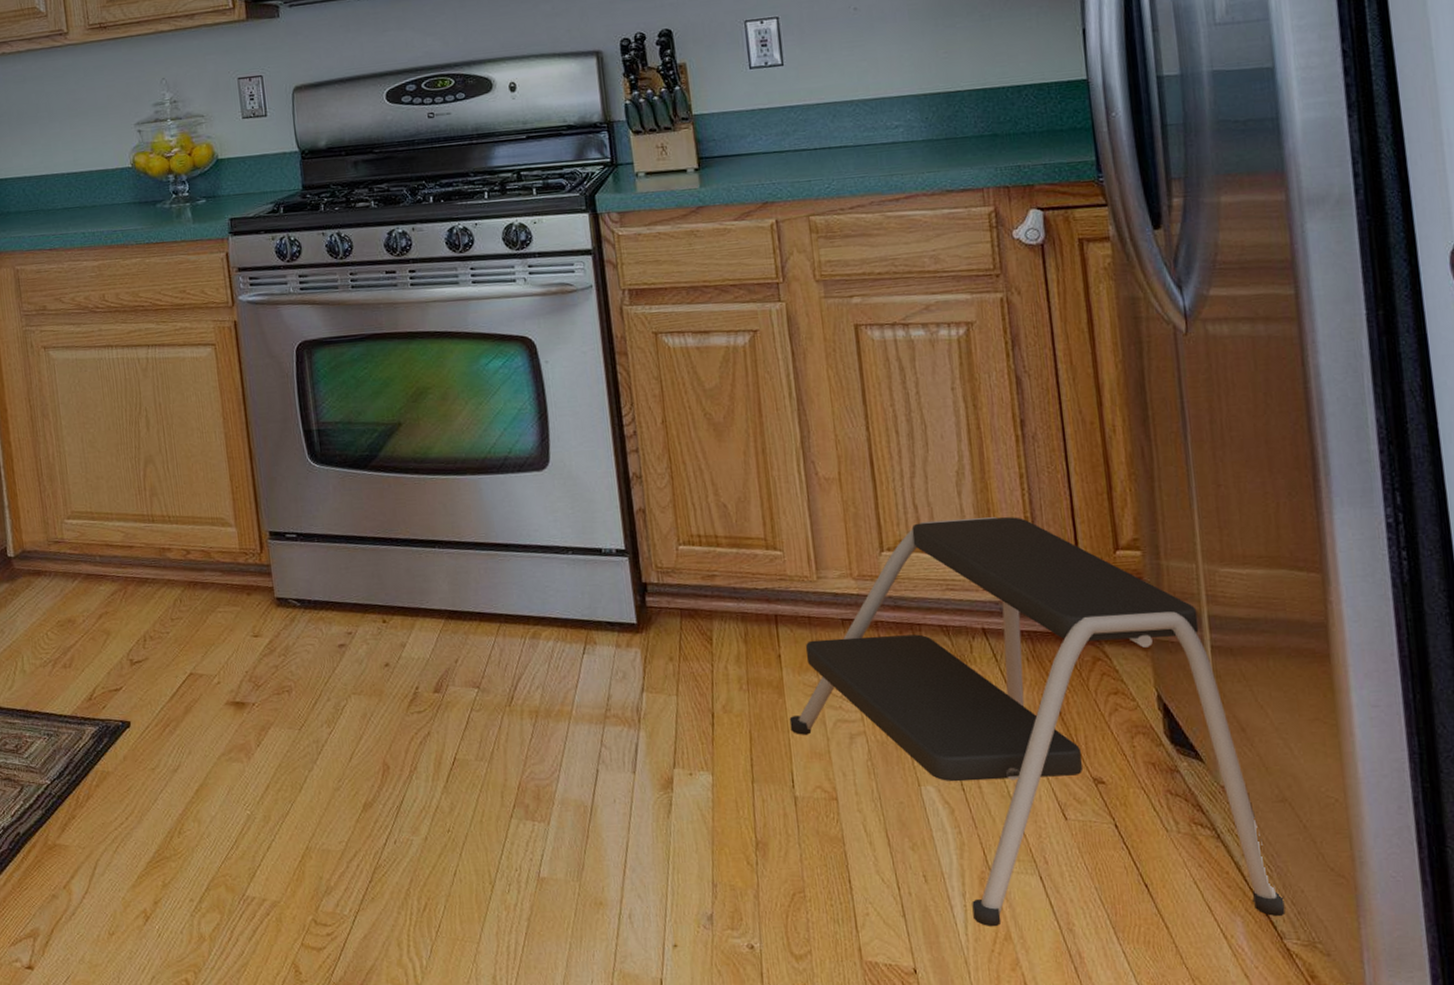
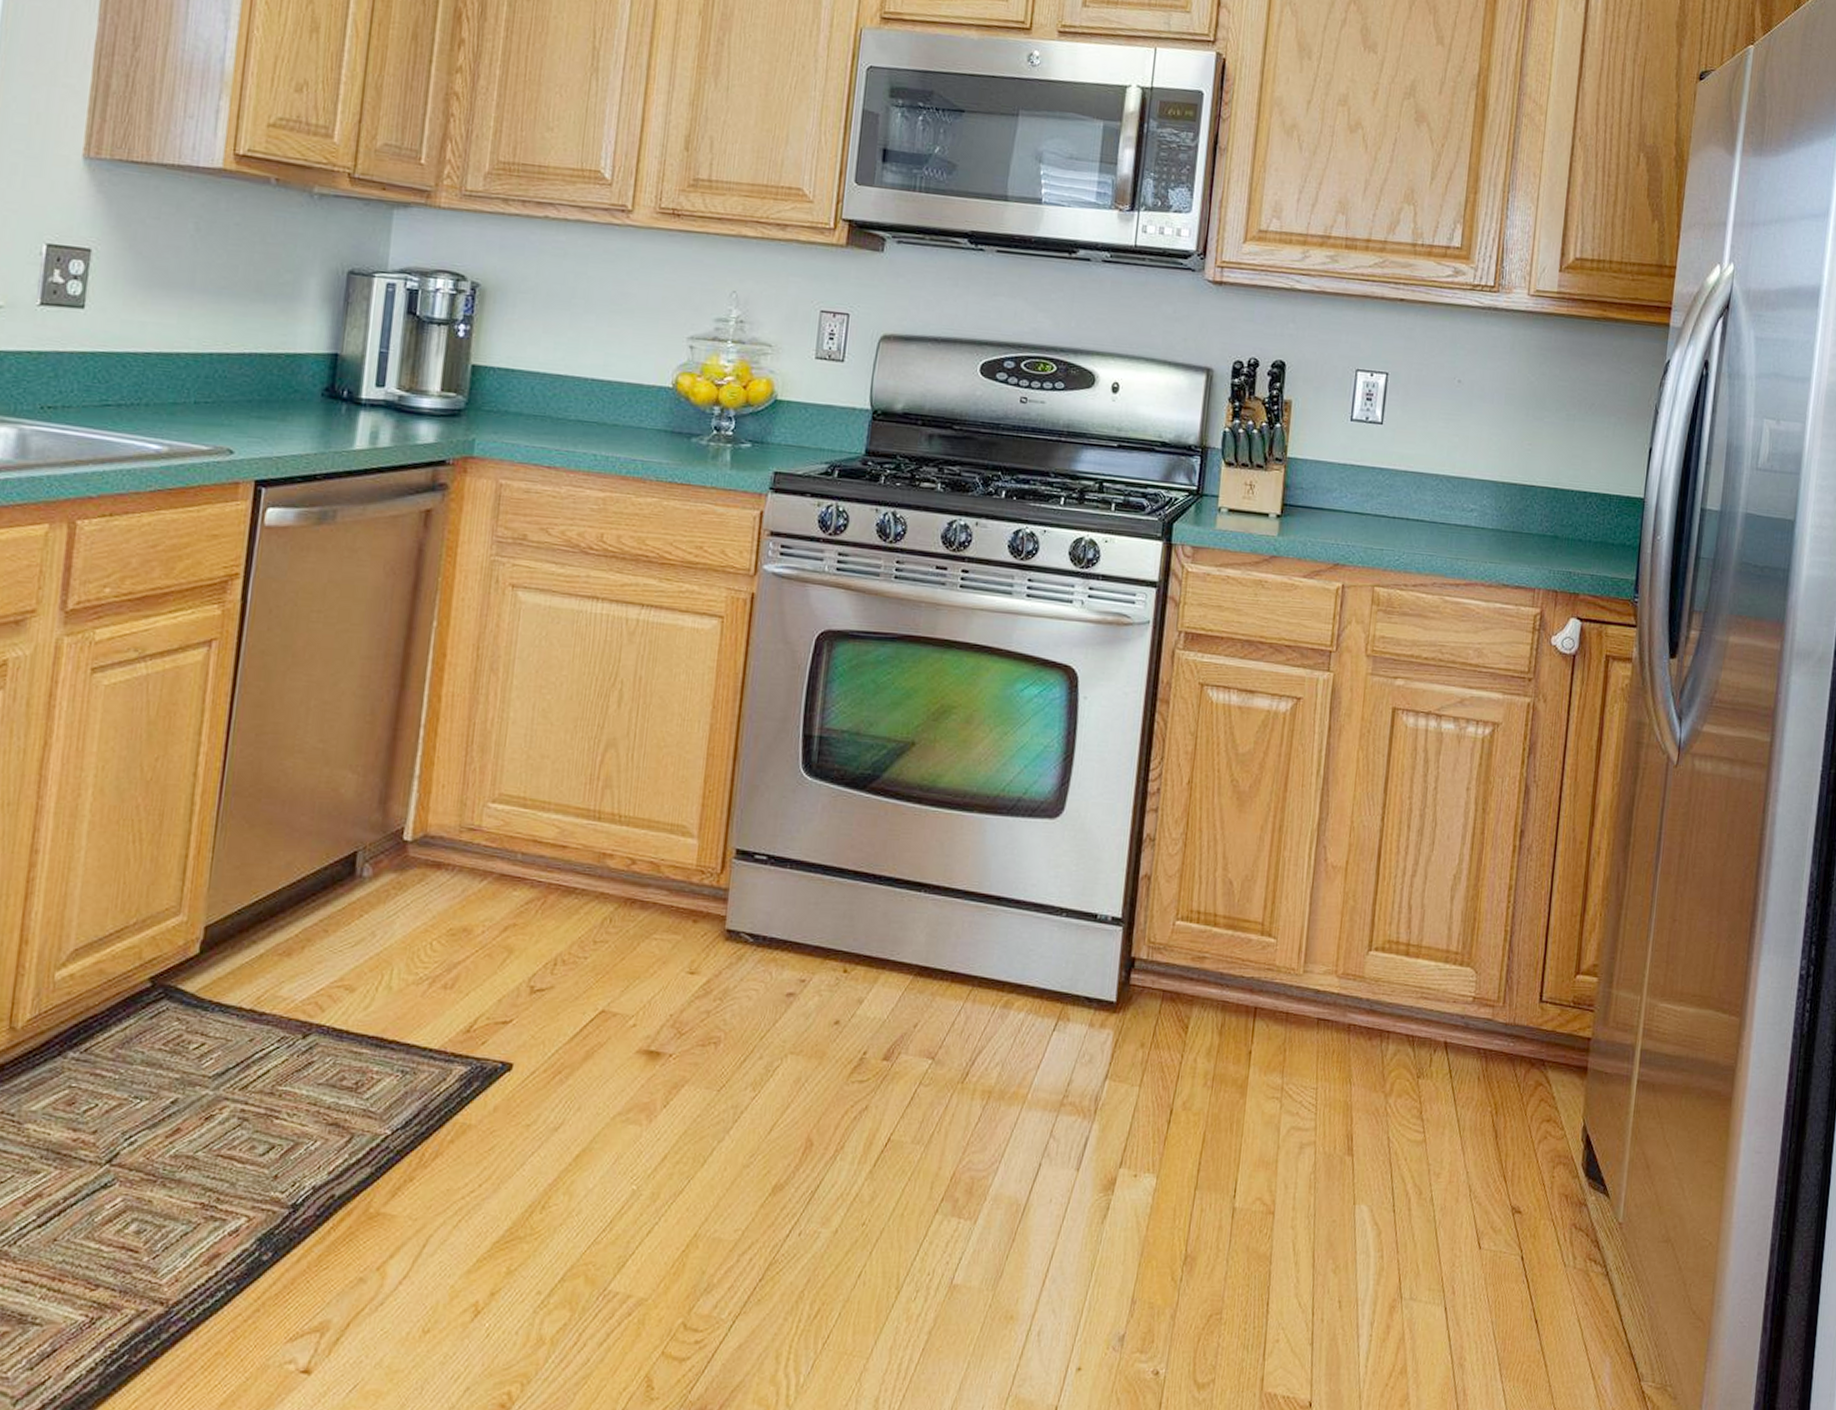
step stool: present [789,517,1286,927] -> none [1244,923,1650,1360]

